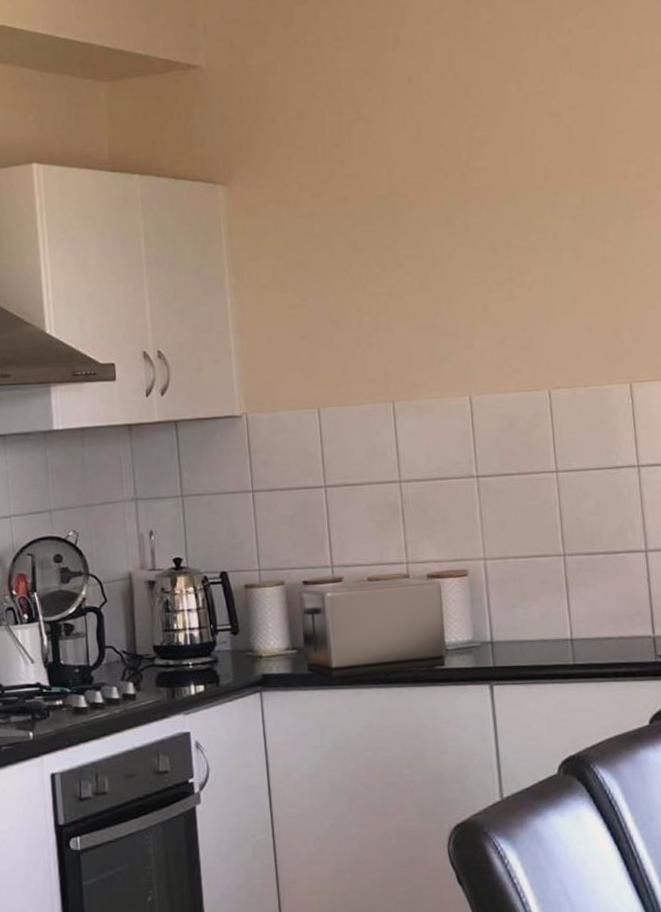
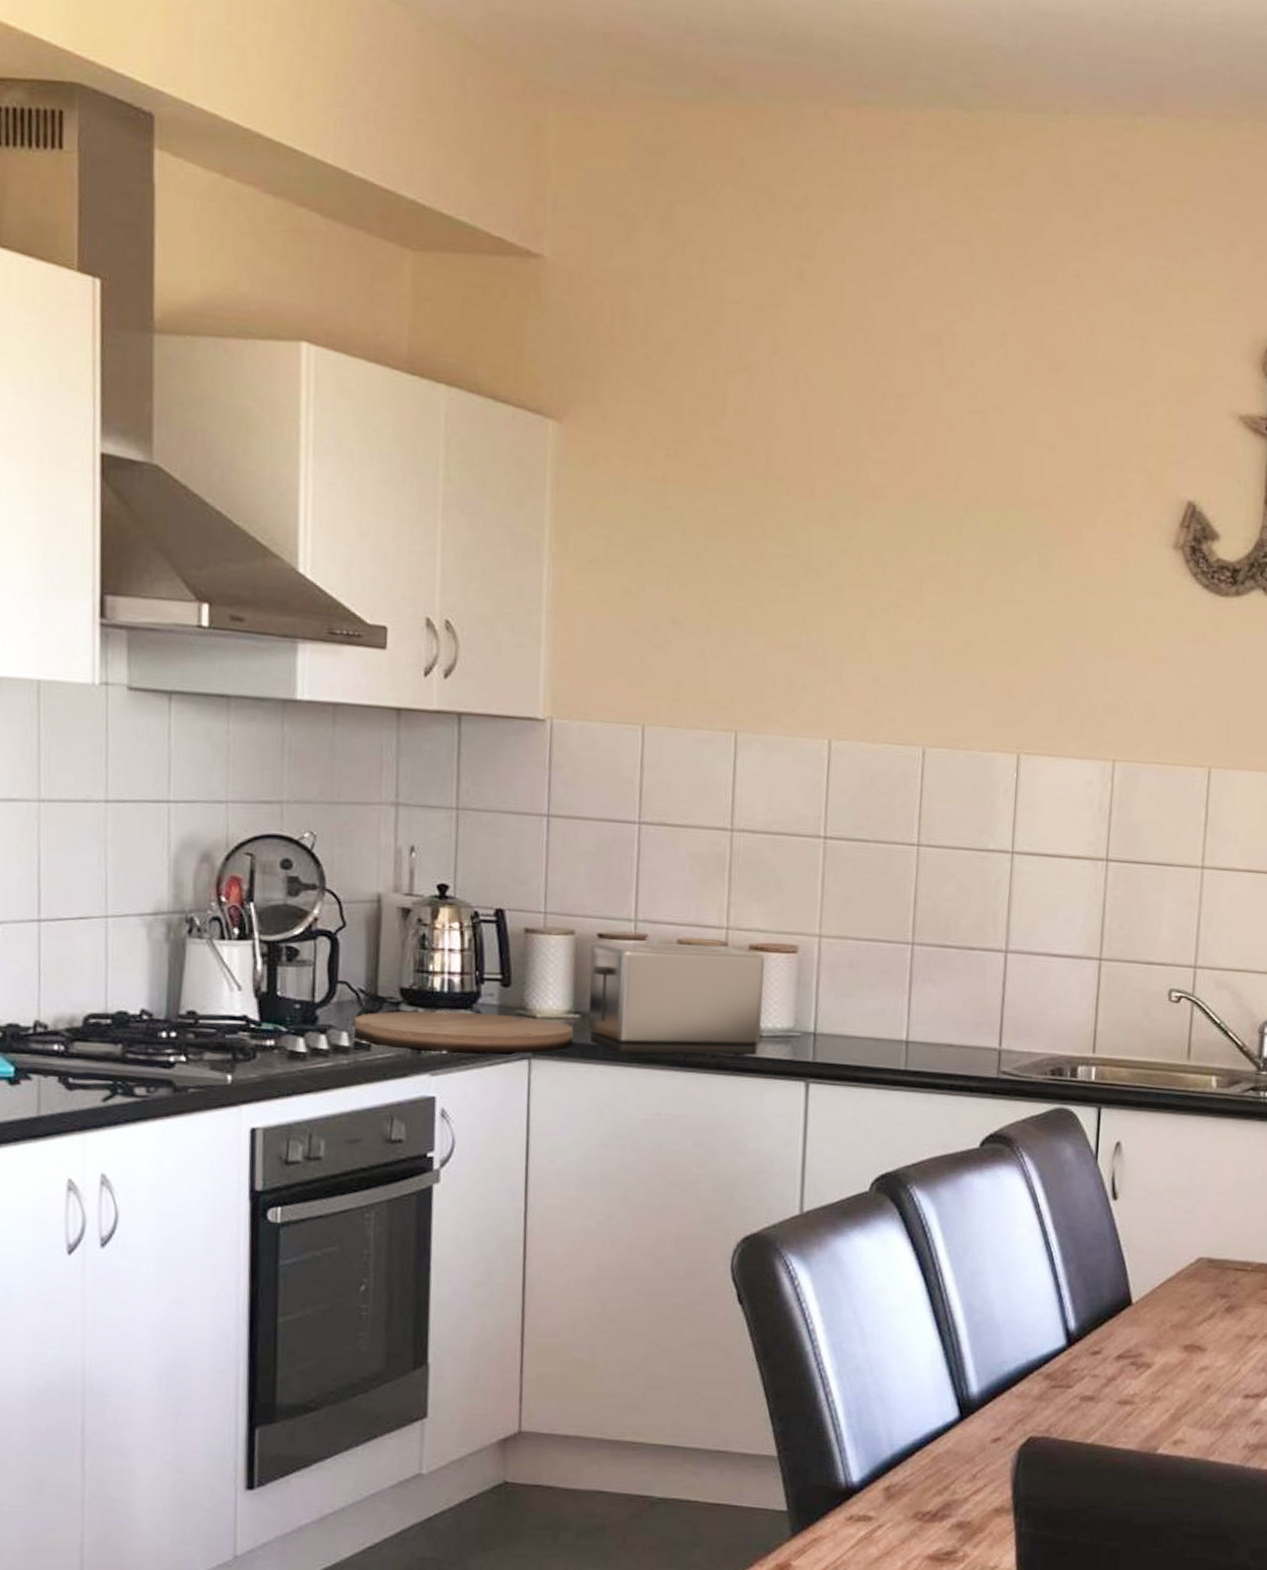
cutting board: none [120,657,294,695] -> present [353,1011,574,1054]

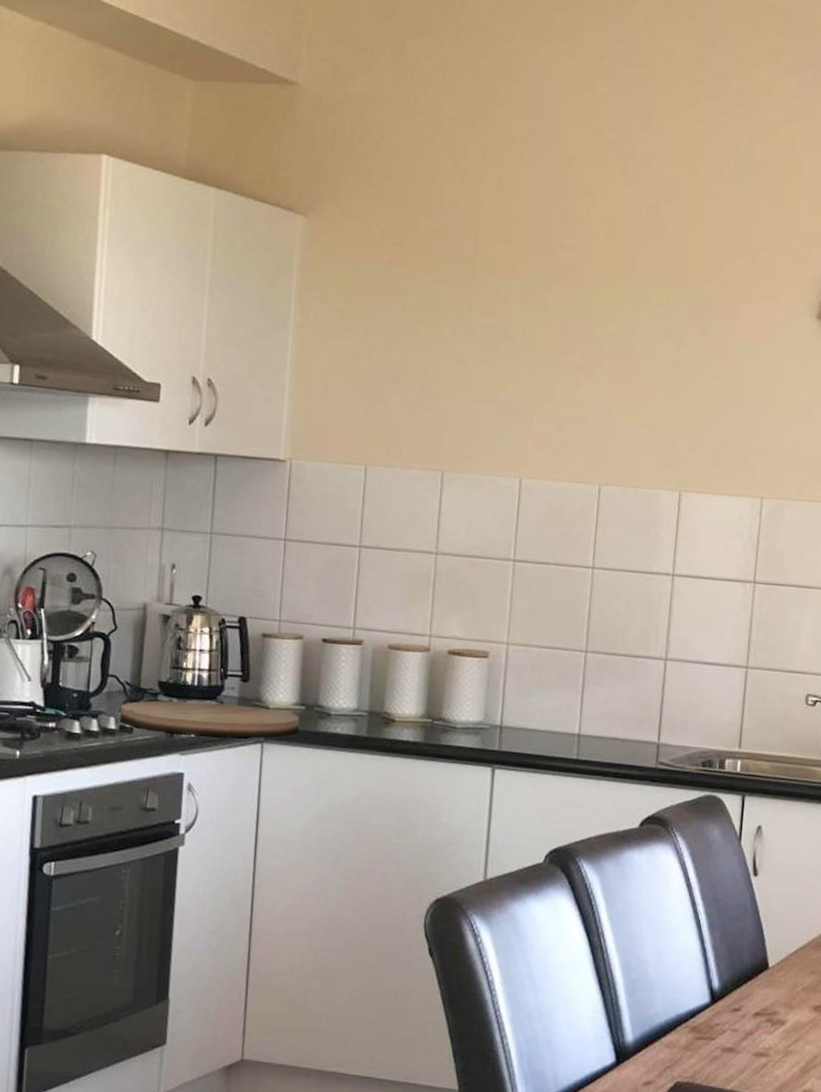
toaster: present [588,941,764,1057] -> none [311,645,460,745]

